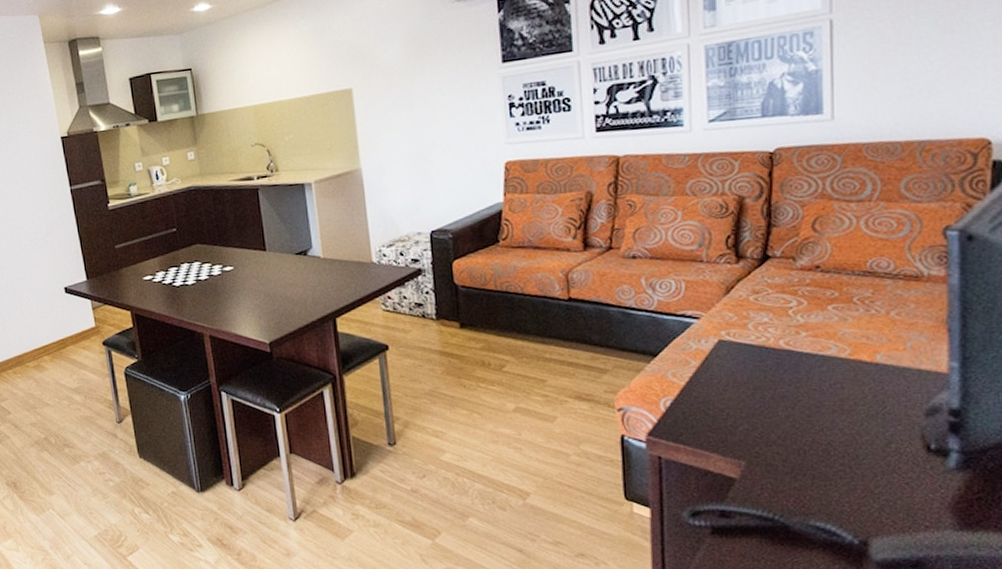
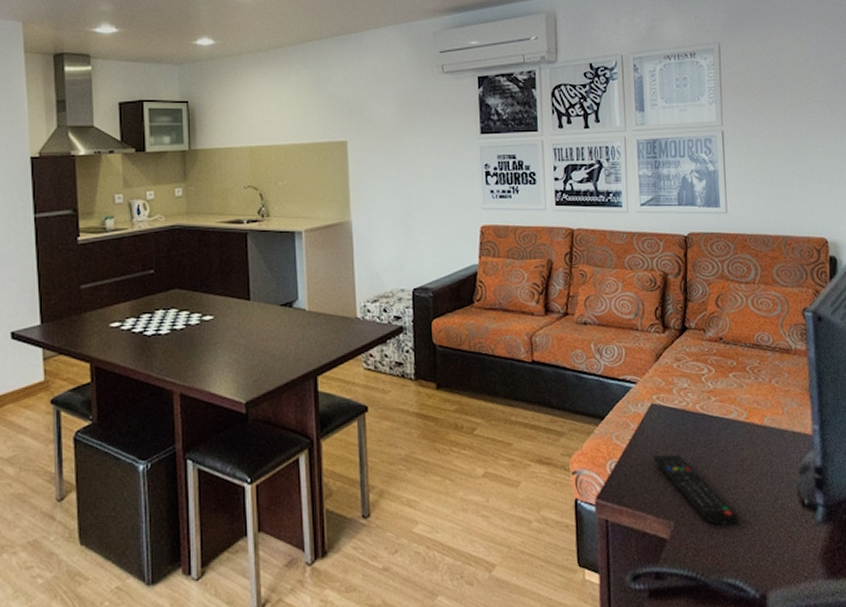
remote control: none [719,393,834,468] -> present [652,454,739,526]

